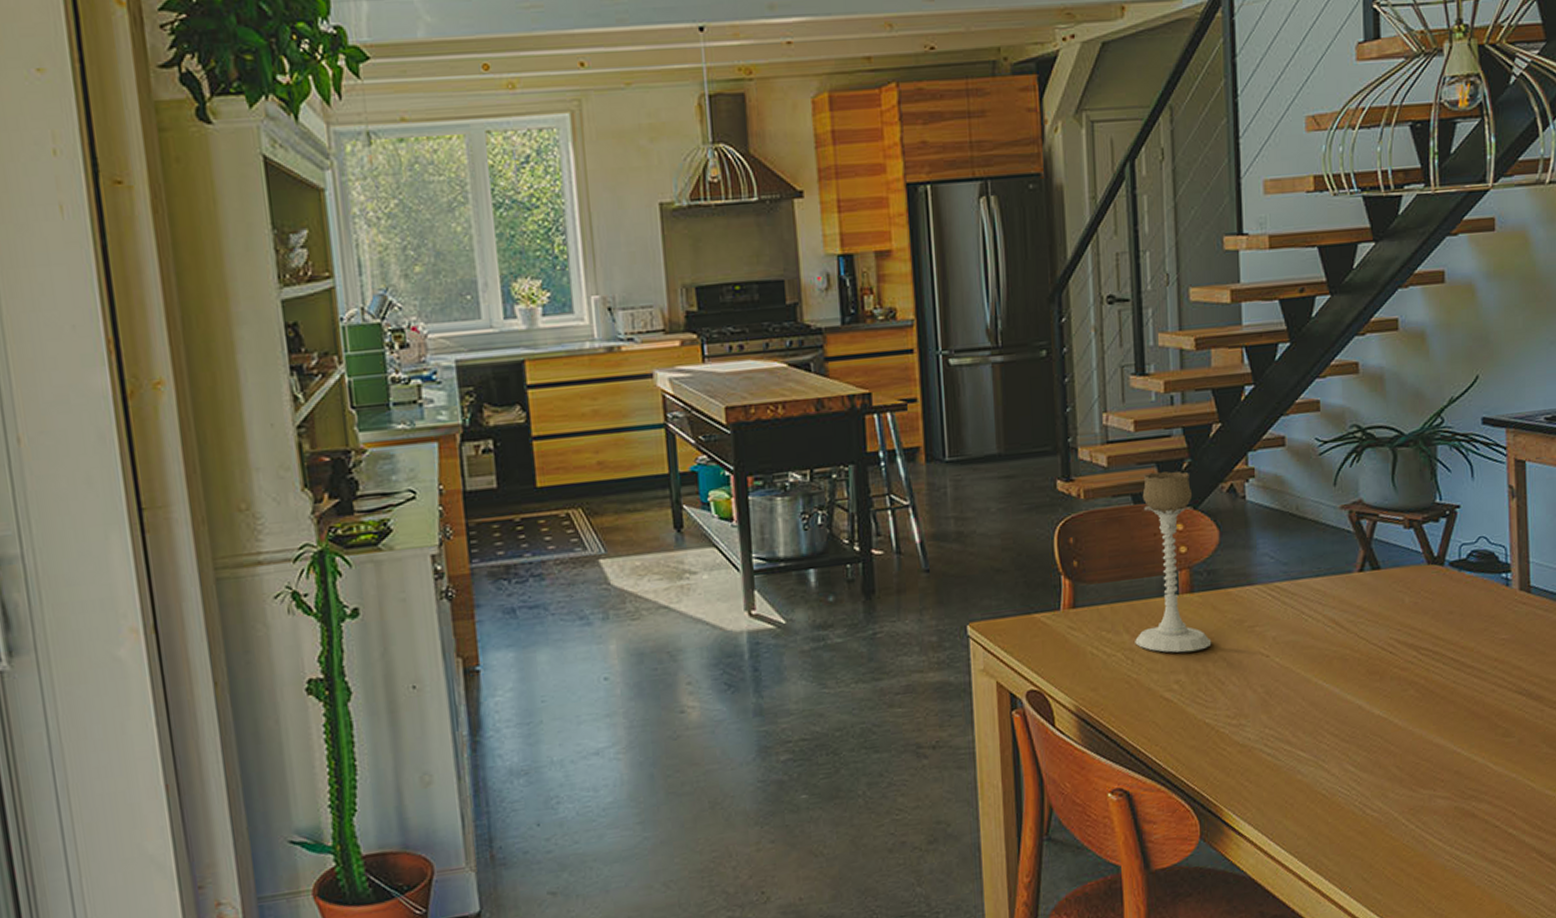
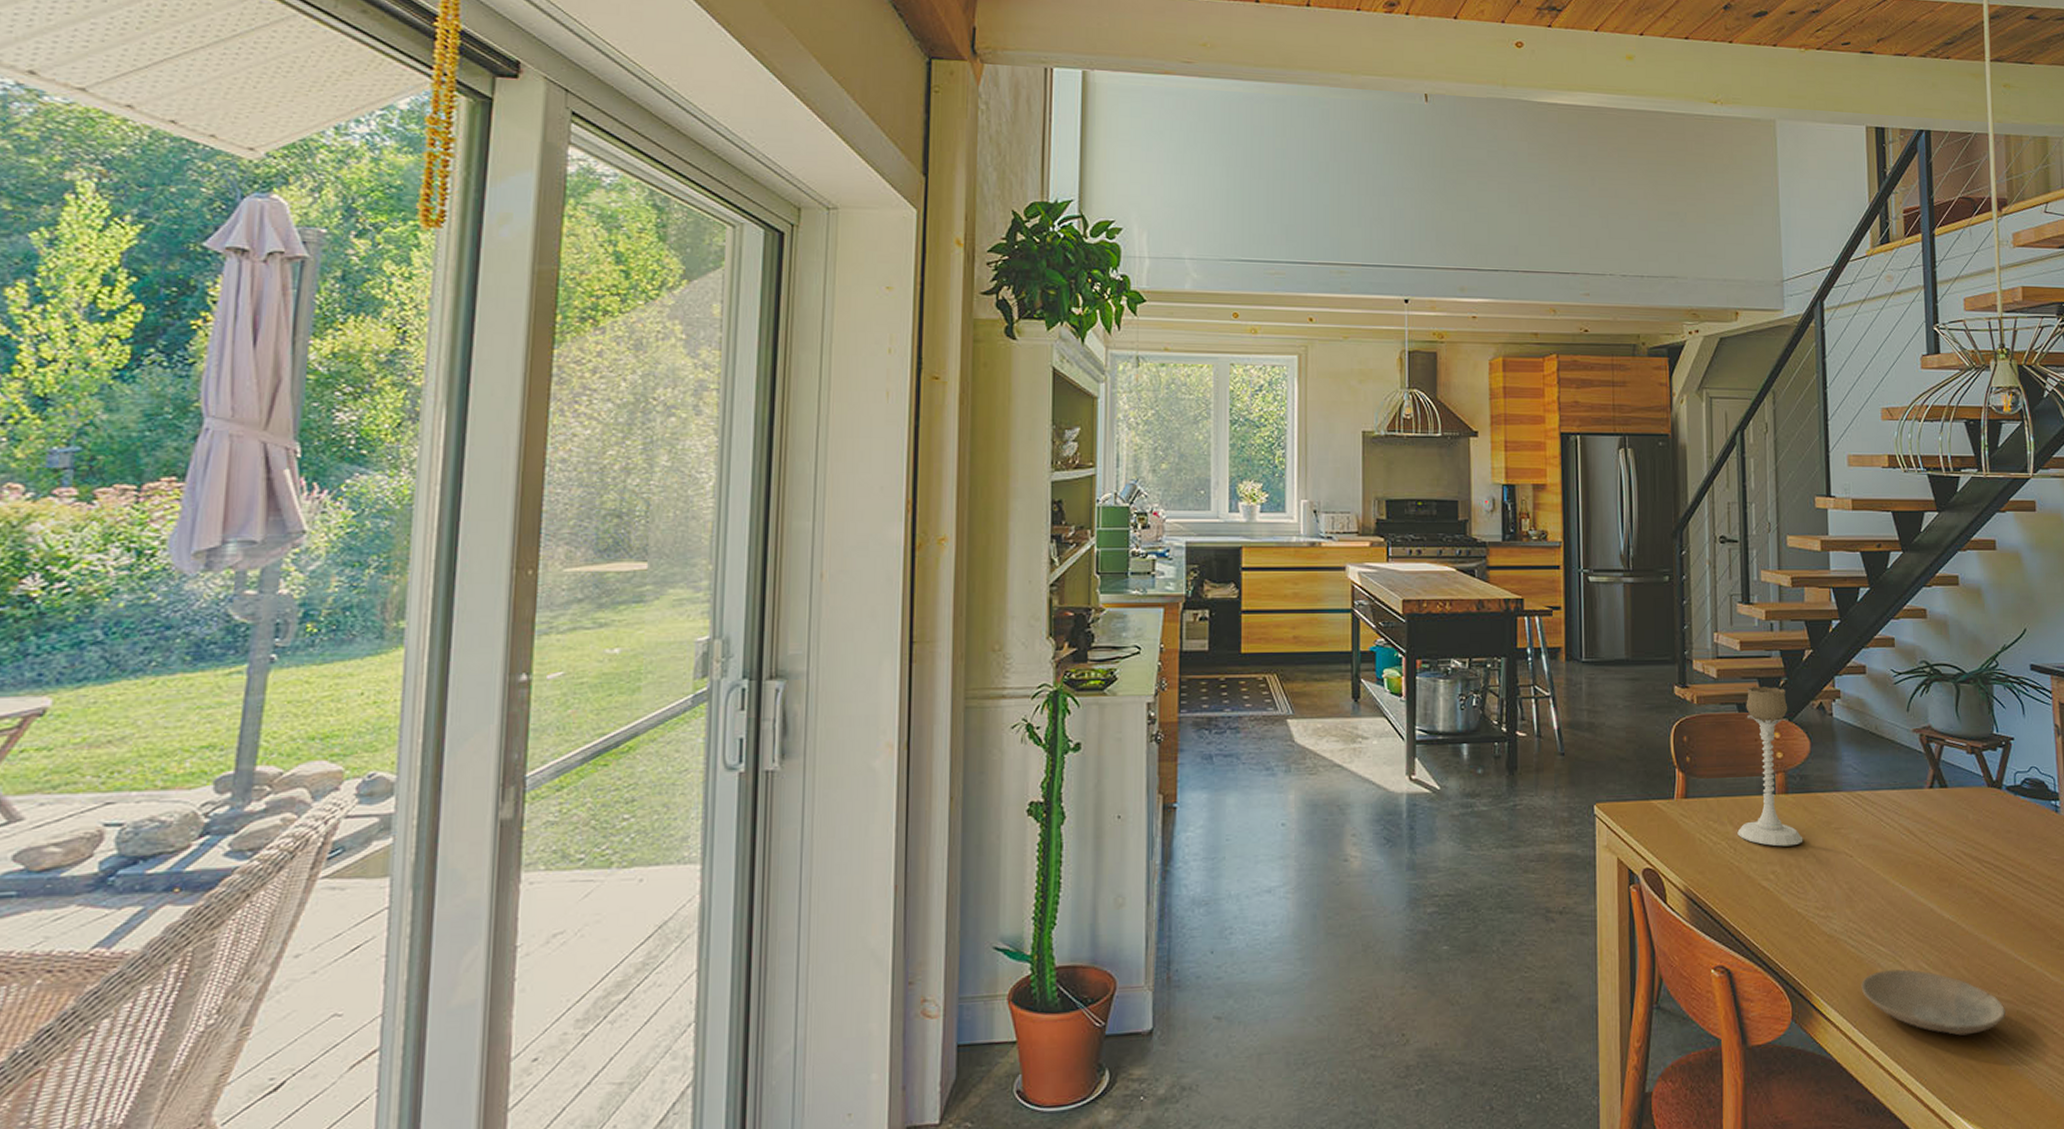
plate: none [1278,773,1441,839] -> present [1861,969,2005,1036]

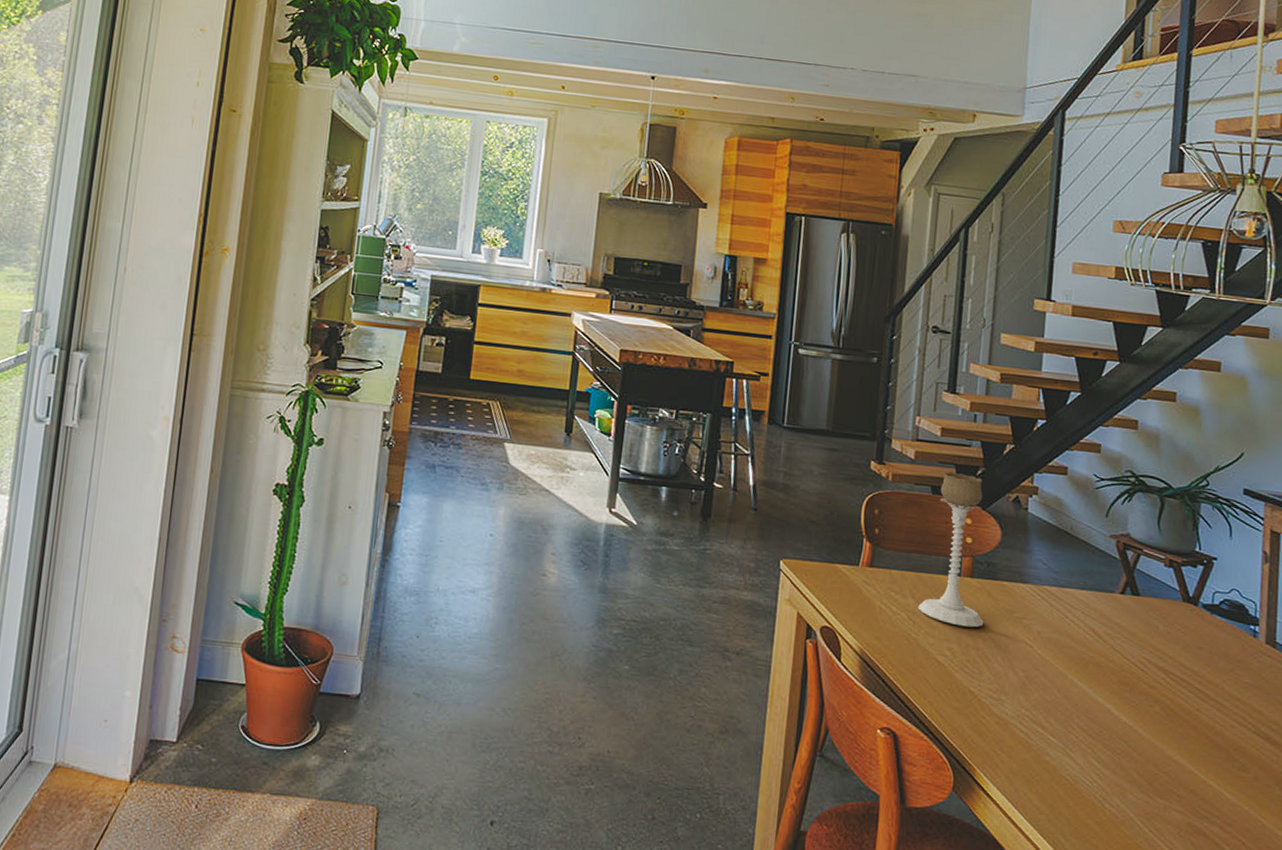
plate: present [1861,969,2005,1036] -> none [1026,759,1175,837]

